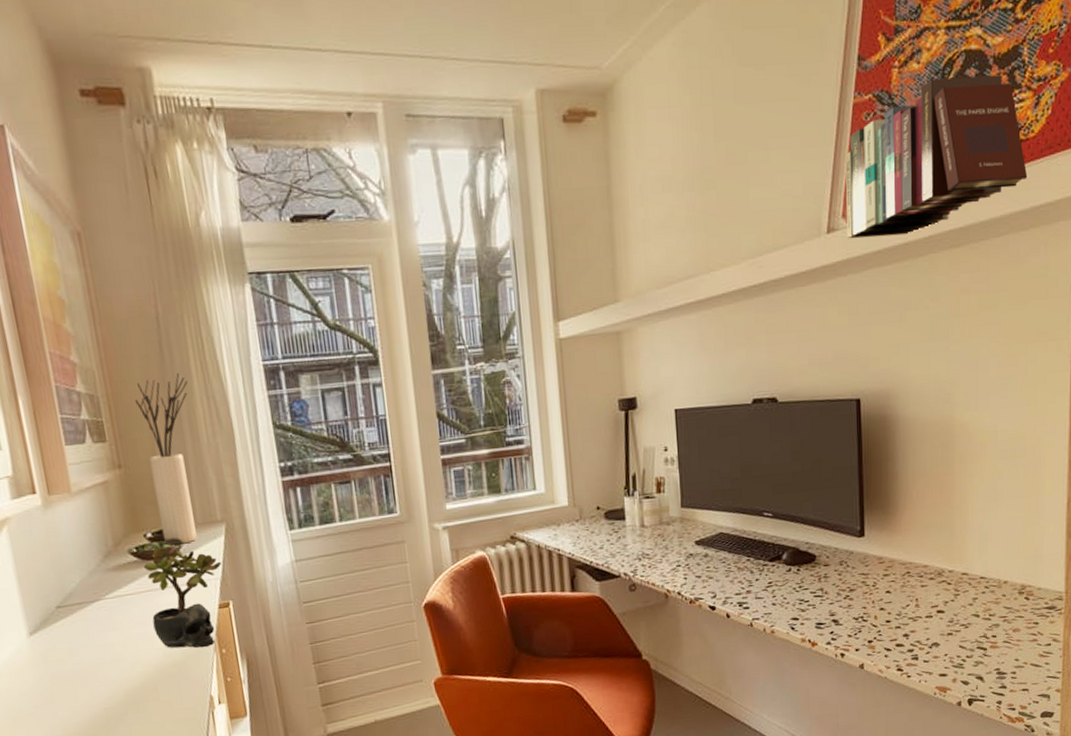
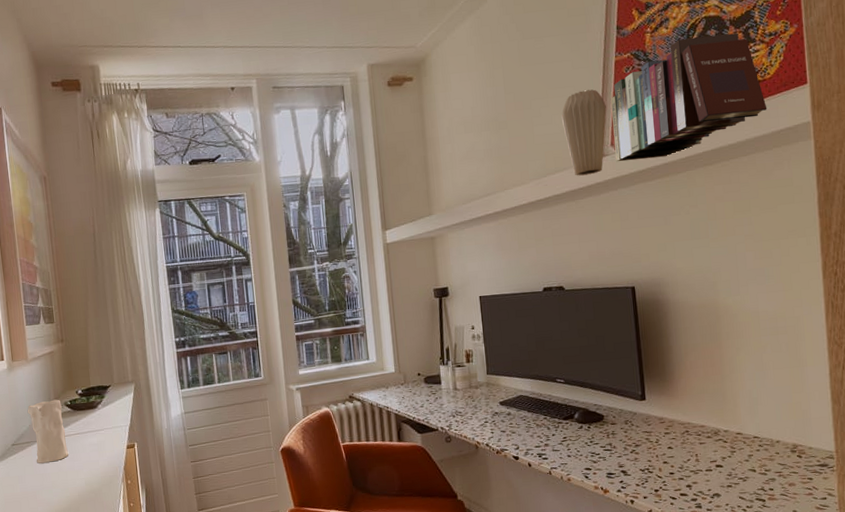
candle: none [75,545,138,631] -> present [27,399,68,464]
vase: present [134,373,198,546] -> none [75,273,114,400]
succulent plant: present [143,547,222,649] -> none [74,401,130,479]
vase: none [783,141,839,256] -> present [561,89,607,176]

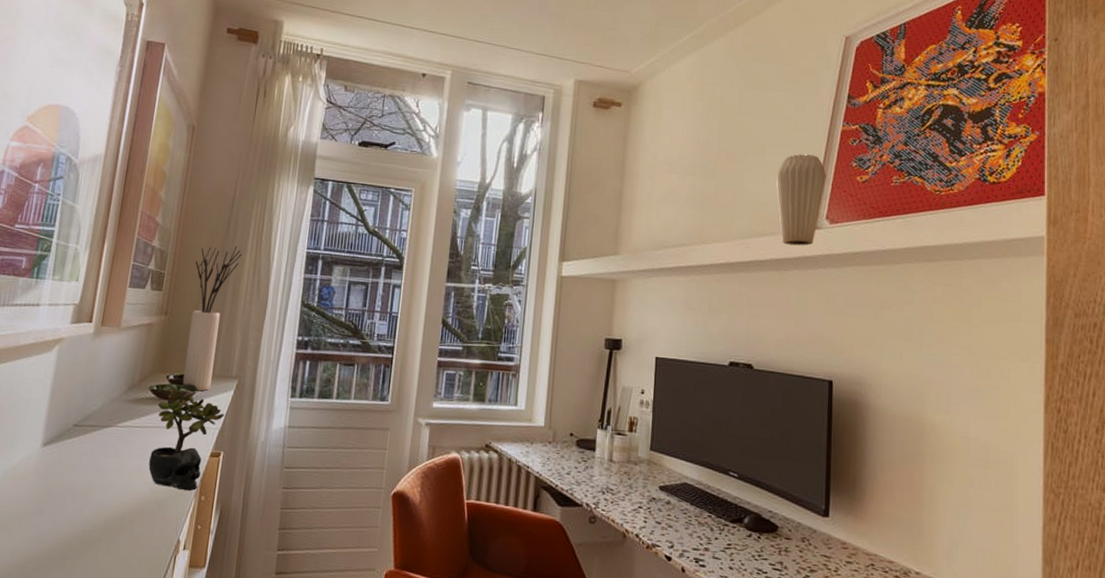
candle: present [27,399,68,464] -> none [98,380,146,456]
succulent plant: none [74,401,130,479] -> present [148,389,224,491]
vase: none [75,273,114,400] -> present [182,246,242,392]
books: present [611,33,767,162] -> none [830,122,1000,243]

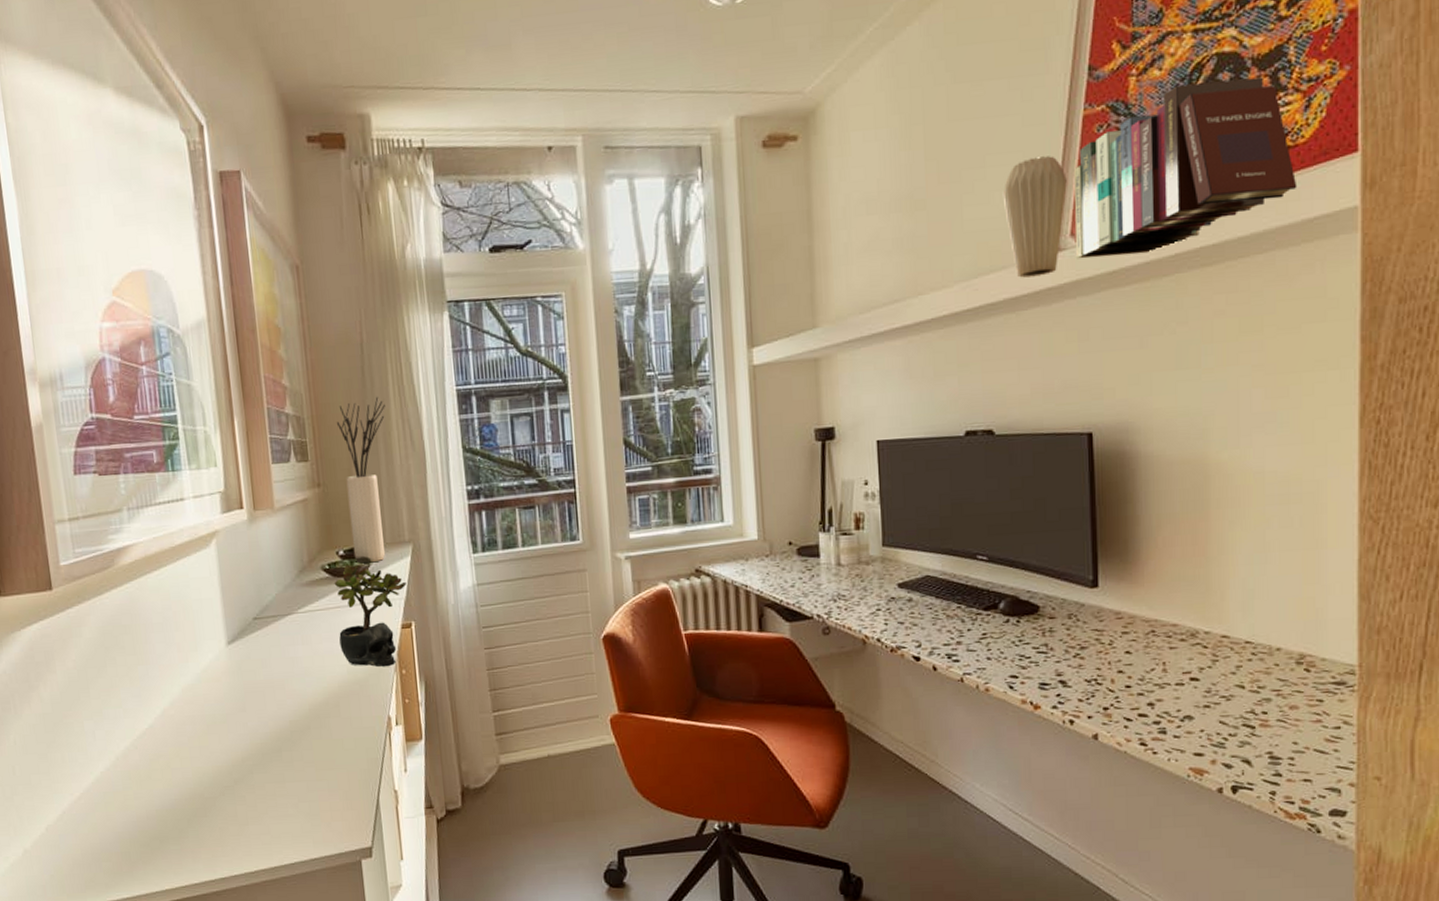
books: none [830,122,1000,243] -> present [1074,77,1298,259]

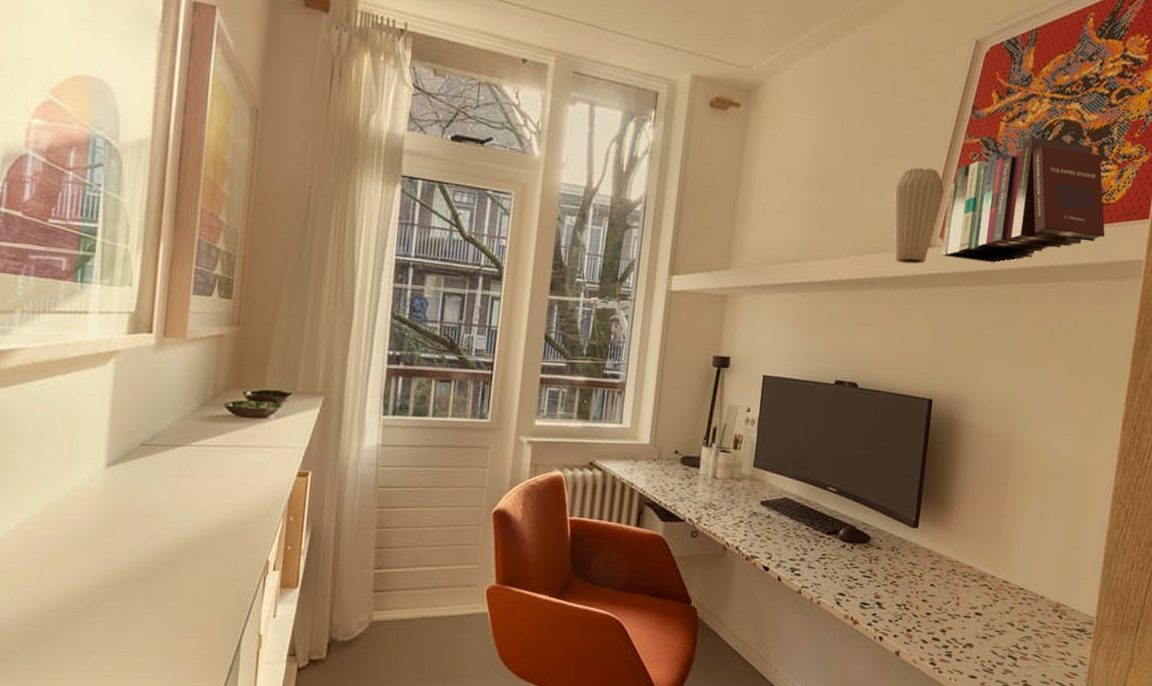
succulent plant: present [334,564,406,667] -> none [229,406,311,512]
vase: present [336,397,386,564] -> none [261,251,322,409]

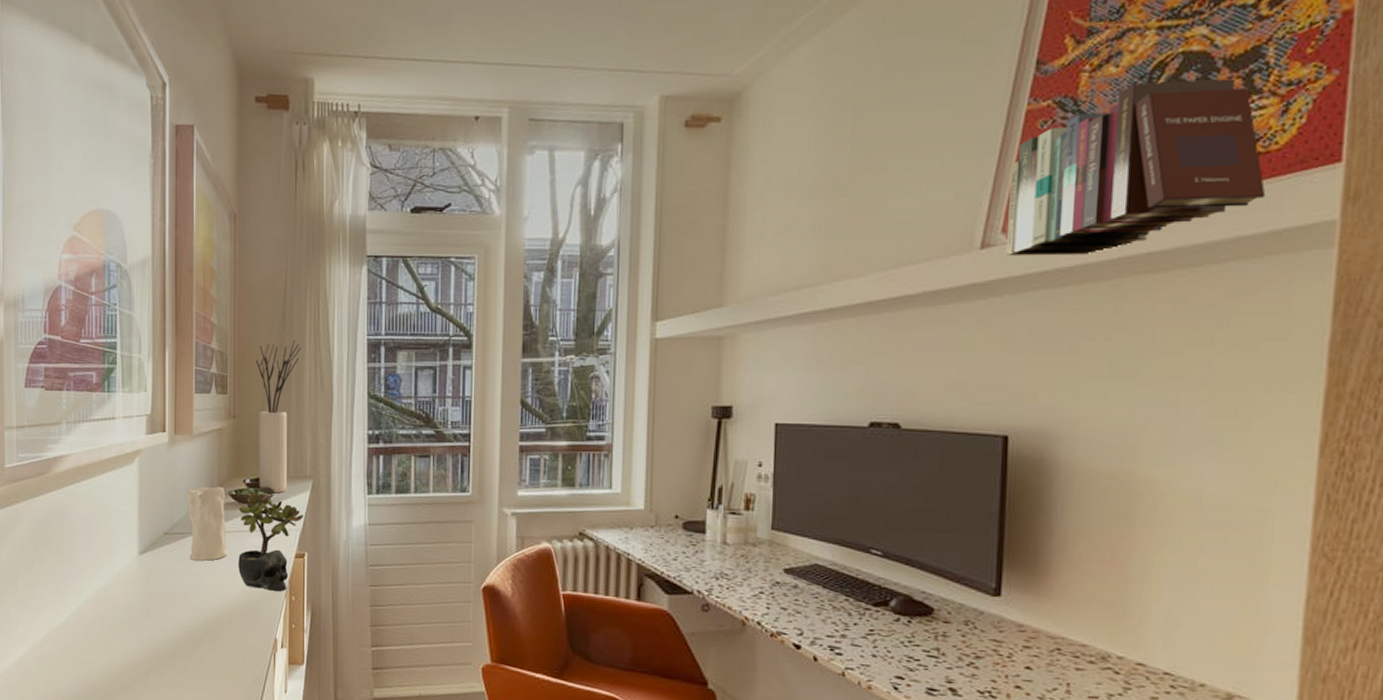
candle: none [171,396,221,477] -> present [185,486,226,561]
succulent plant: none [229,406,311,512] -> present [238,493,304,592]
vase: none [261,251,322,409] -> present [255,340,301,494]
vase: present [893,167,944,265] -> none [931,149,1003,272]

